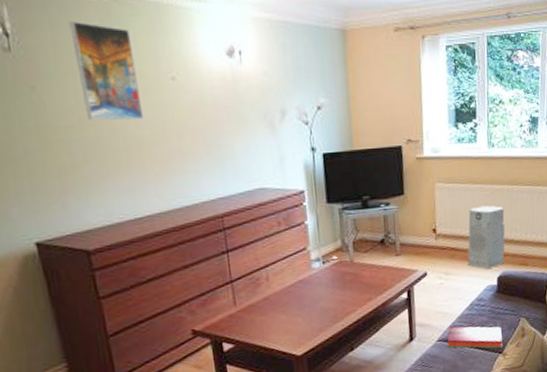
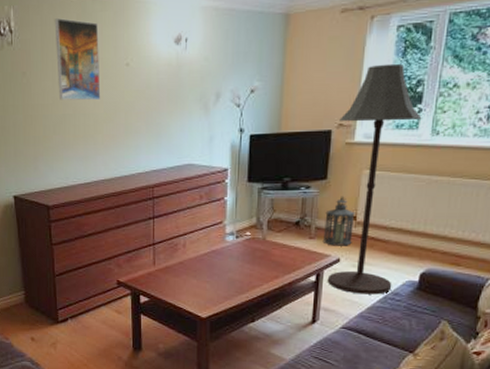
floor lamp: none [407,81,478,305] -> present [327,63,422,295]
lantern: none [407,210,436,261] -> present [322,196,356,246]
hardback book: present [447,325,503,349] -> none [352,315,416,348]
air purifier: present [467,205,505,269] -> none [387,197,441,263]

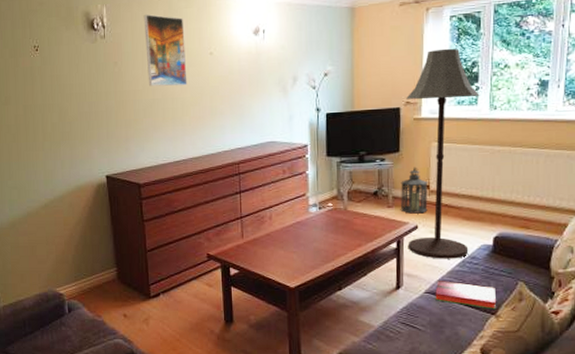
hardback book: none [352,315,416,348] -> present [435,279,496,310]

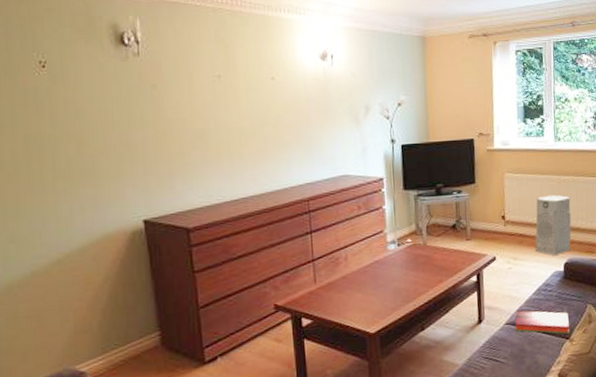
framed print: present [143,14,187,87] -> none [189,31,246,114]
lantern: present [400,167,428,214] -> none [478,198,504,246]
floor lamp: present [406,48,480,259] -> none [479,81,545,289]
air purifier: none [461,166,505,228] -> present [535,195,572,255]

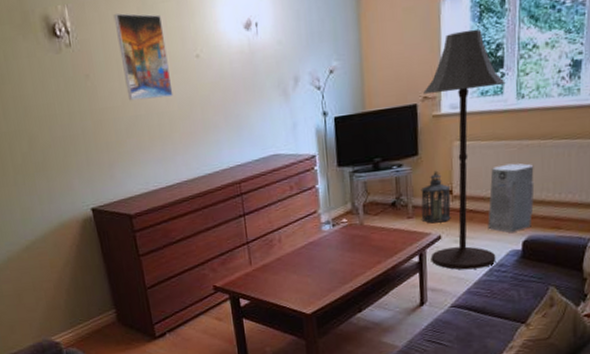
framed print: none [189,31,246,114] -> present [113,13,173,101]
lantern: none [478,198,504,246] -> present [421,170,451,224]
floor lamp: none [479,81,545,289] -> present [423,29,506,270]
hardback book: present [515,309,570,334] -> none [461,291,526,318]

